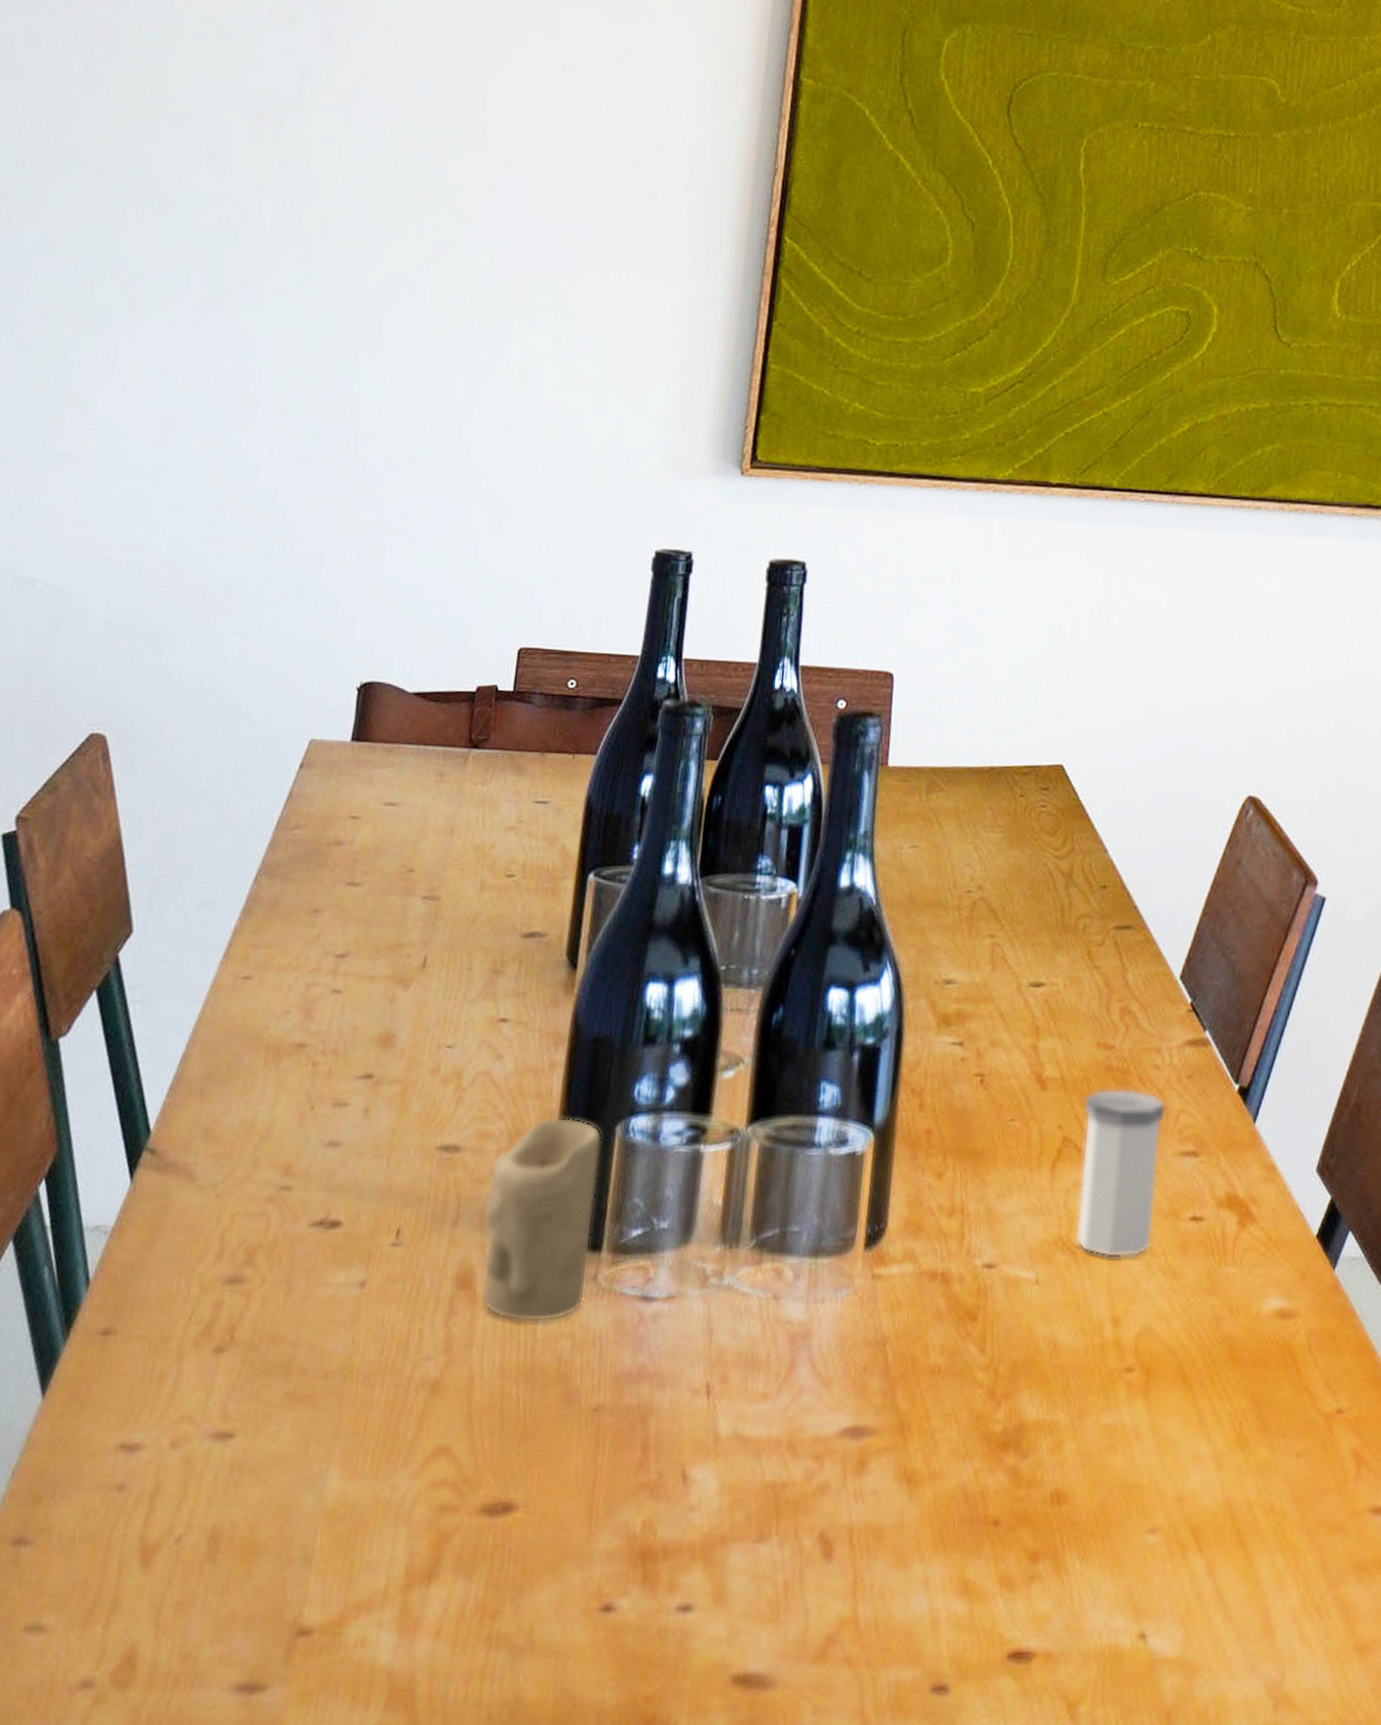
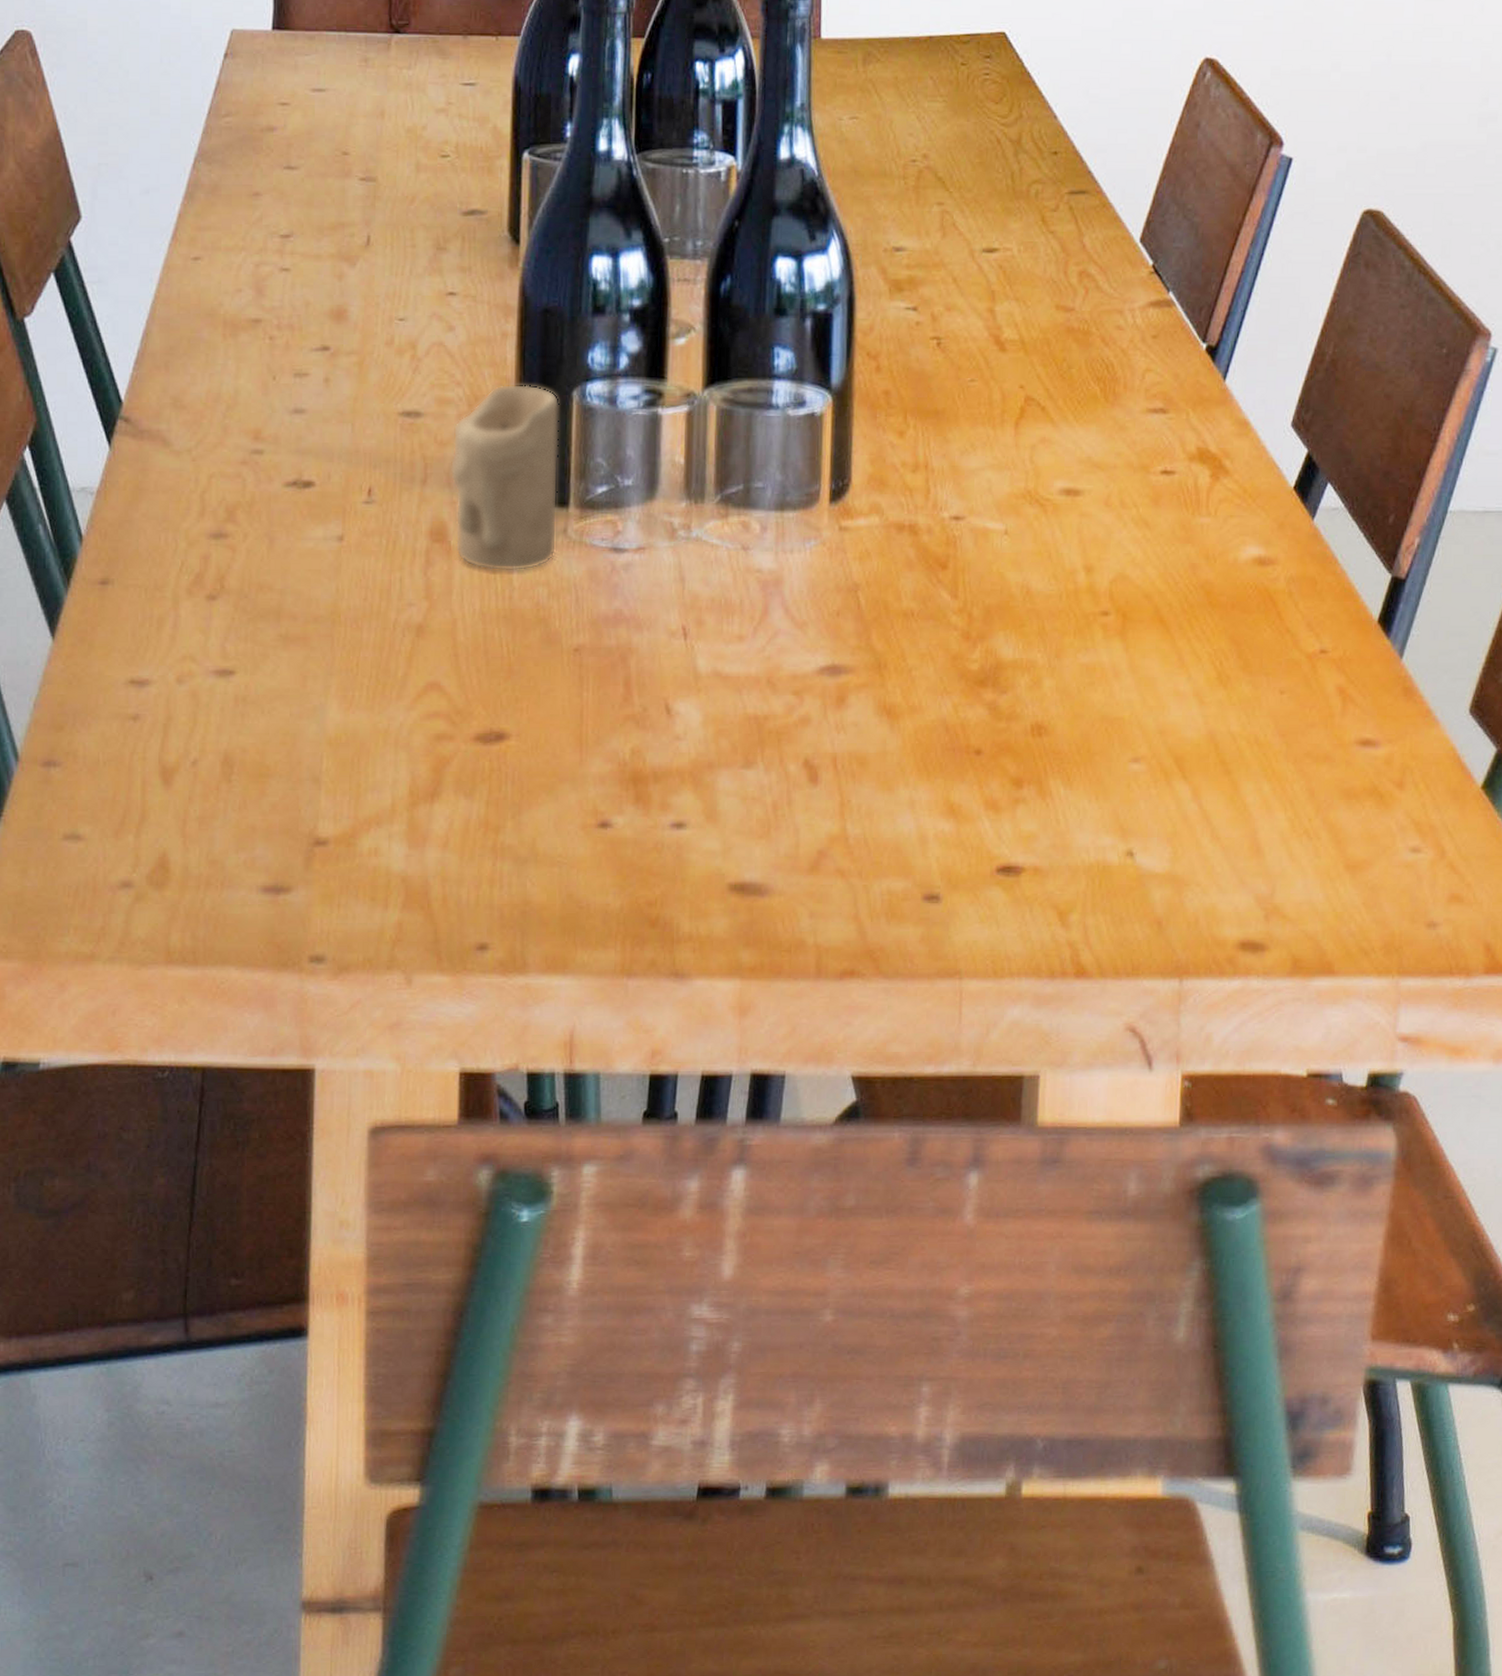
salt shaker: present [1075,1088,1167,1258] -> none [1043,348,1132,510]

